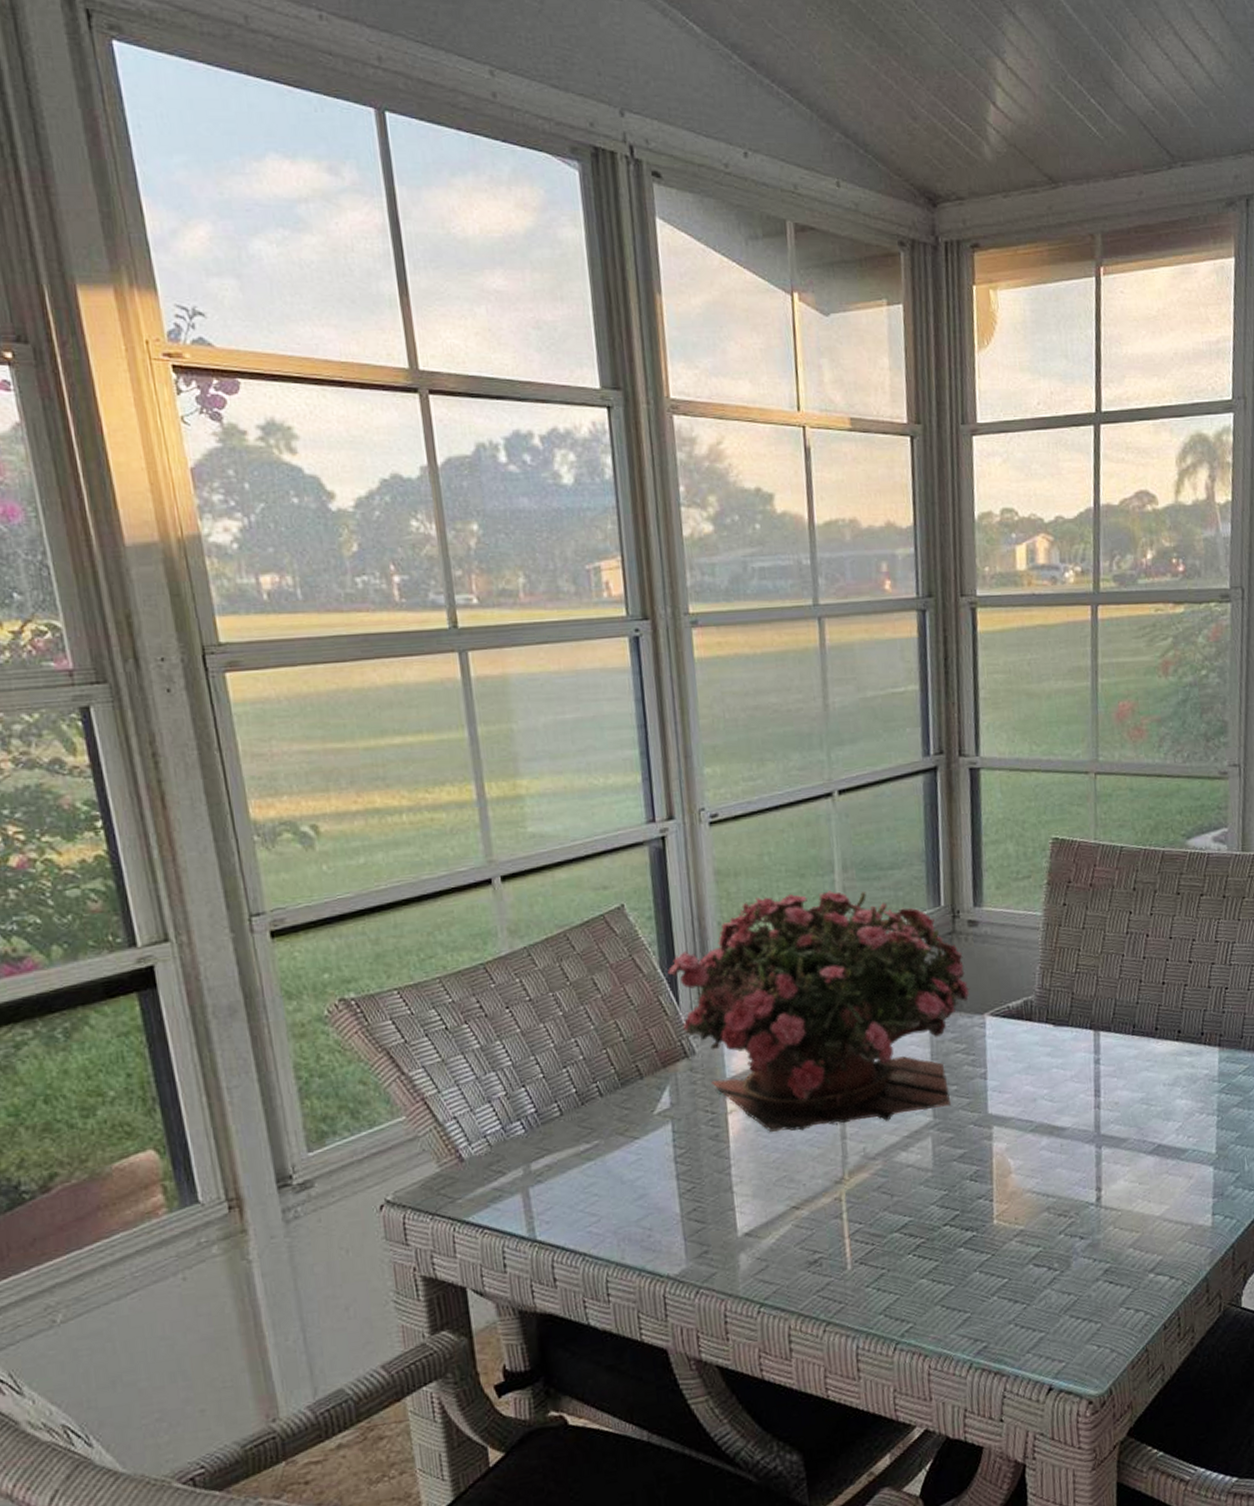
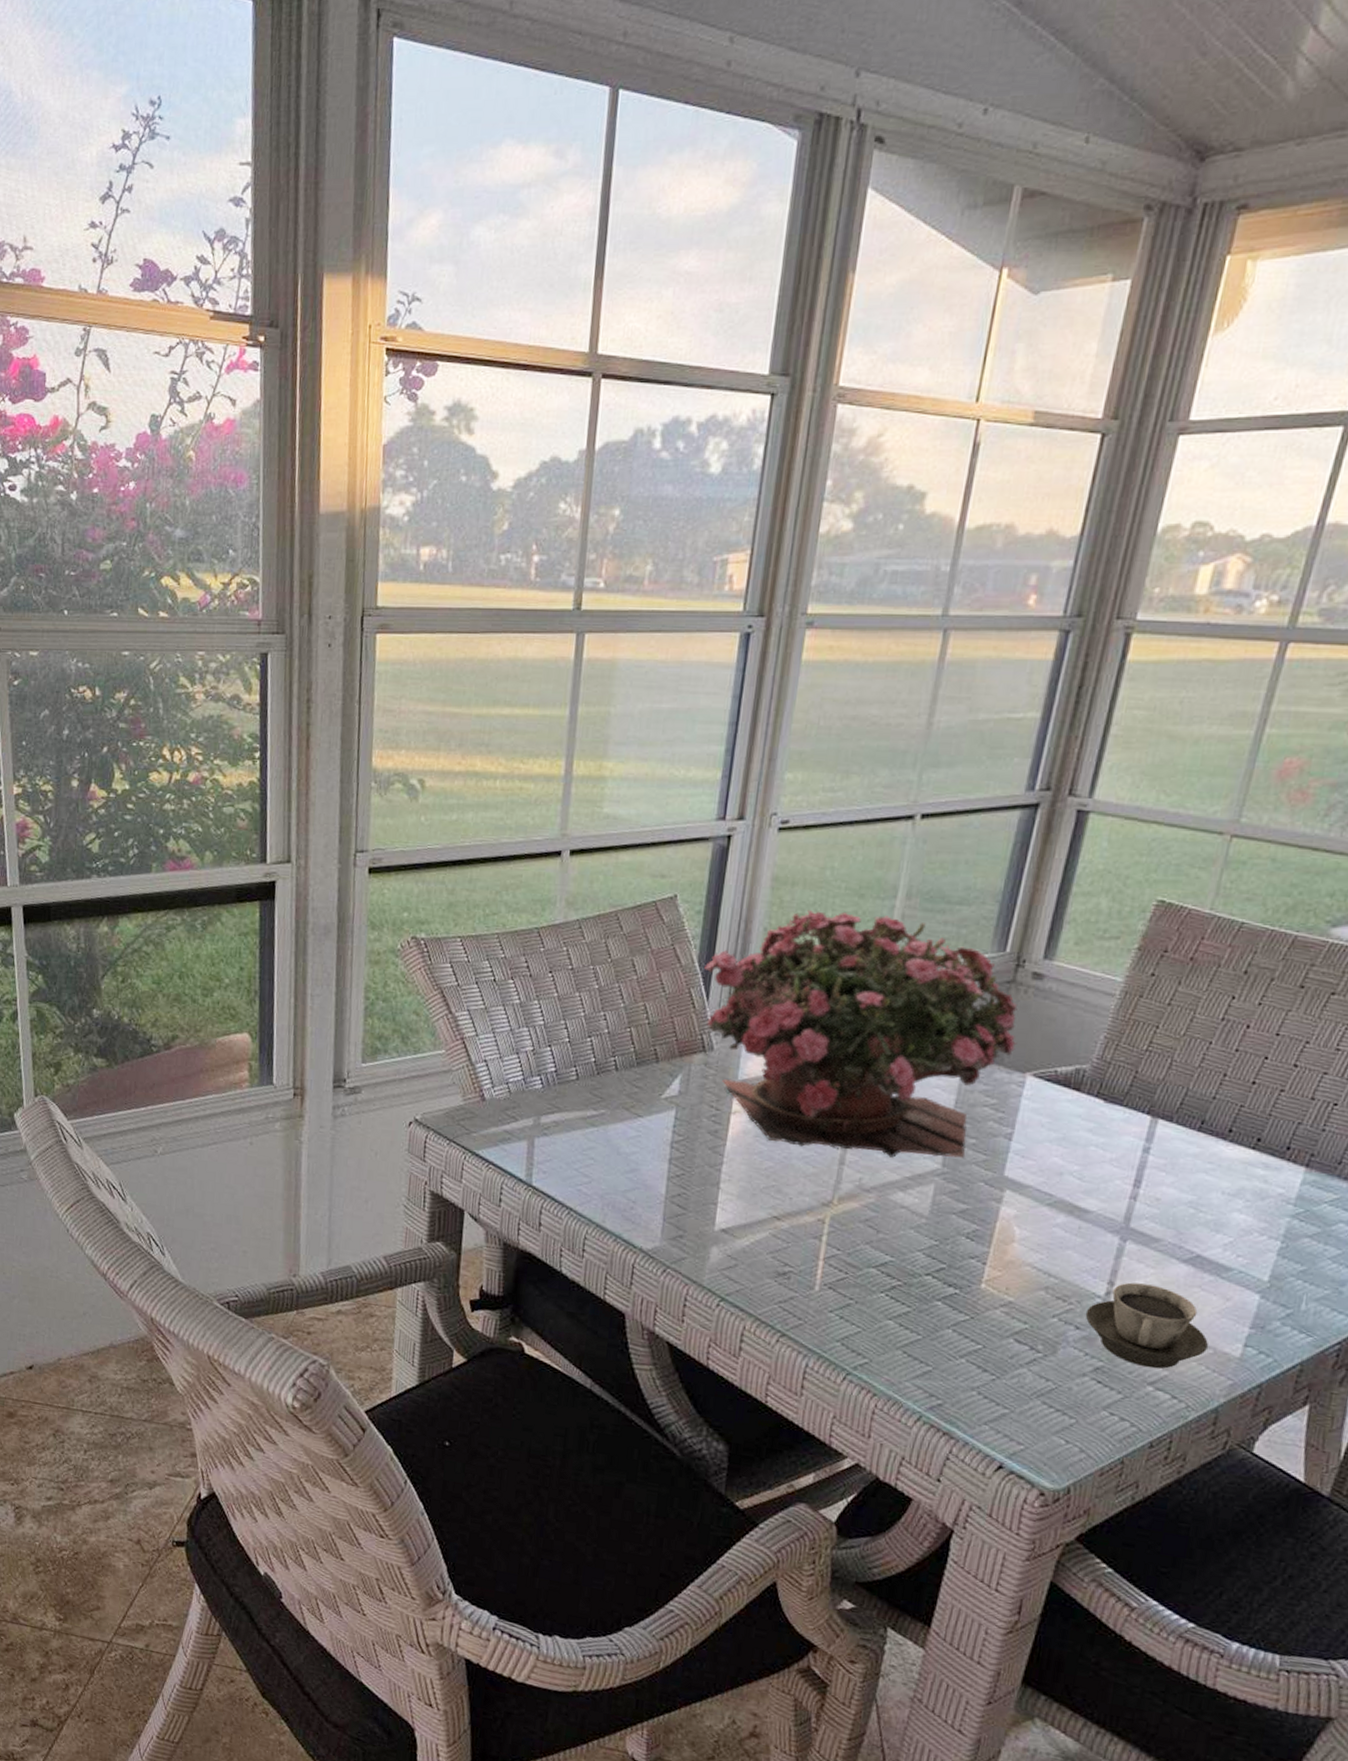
cup: none [1084,1181,1186,1258] -> present [1085,1282,1208,1369]

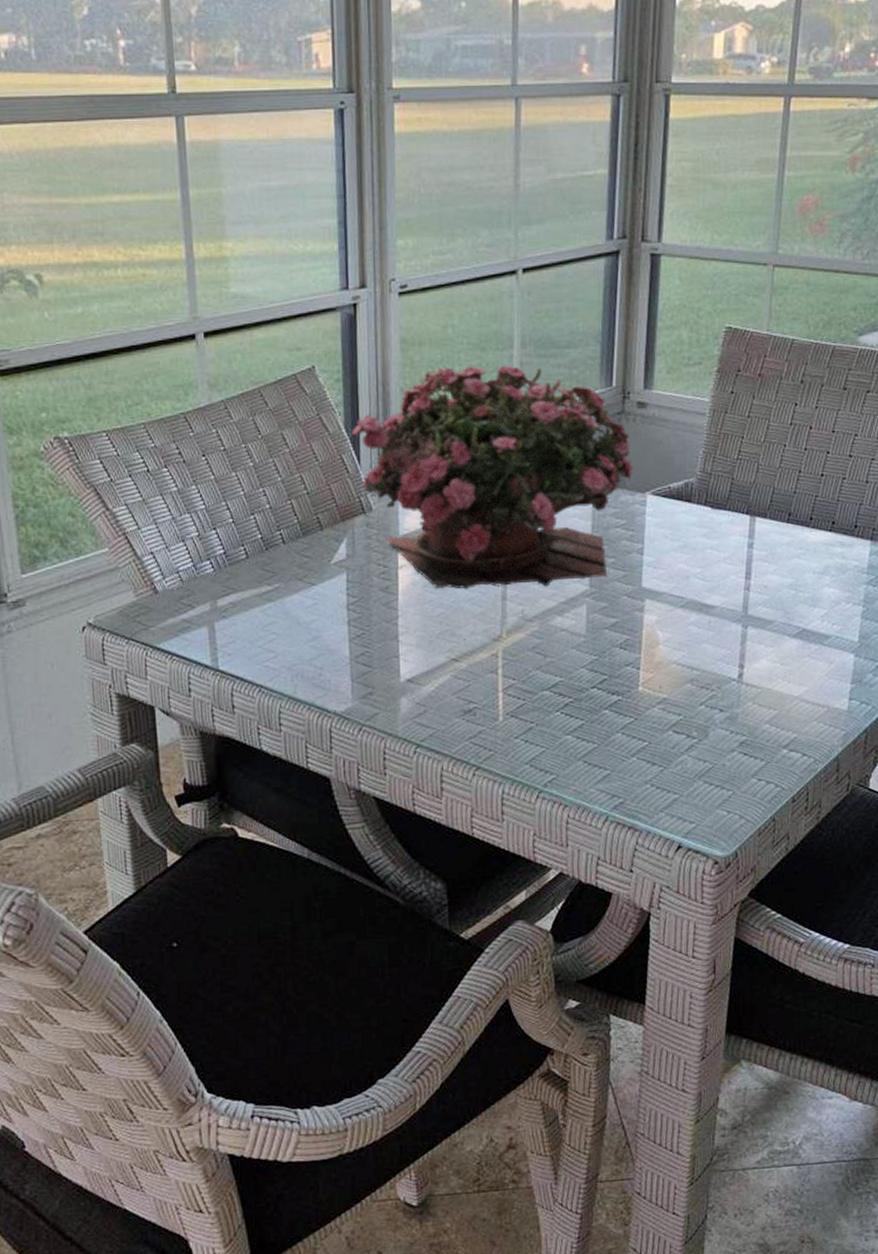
cup: present [1085,1282,1208,1369] -> none [725,661,822,734]

